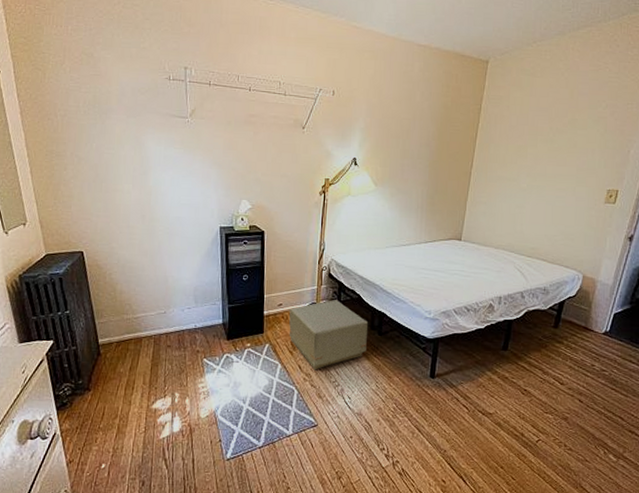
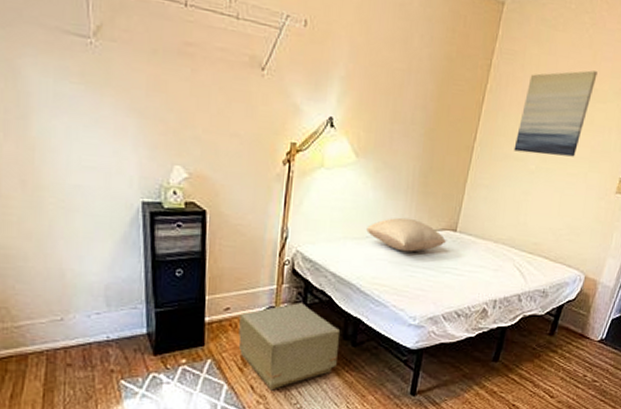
pillow: none [386,231,454,258] -> present [366,217,447,252]
wall art: none [506,105,576,175] -> present [513,70,598,157]

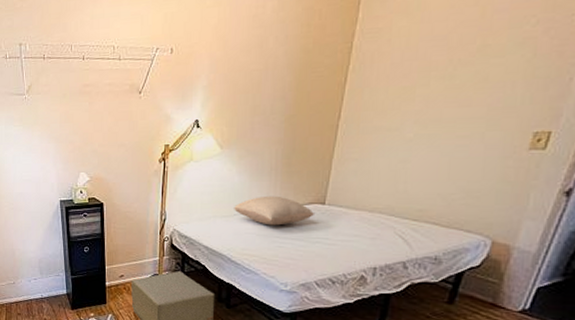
wall art: present [513,70,598,157] -> none [385,26,489,123]

